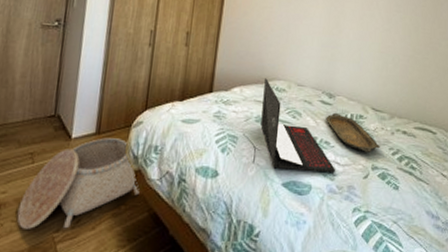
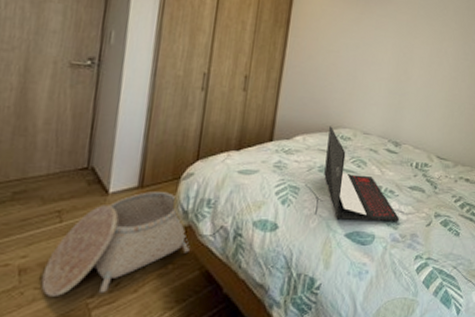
serving tray: present [326,113,380,153] -> none [391,162,443,200]

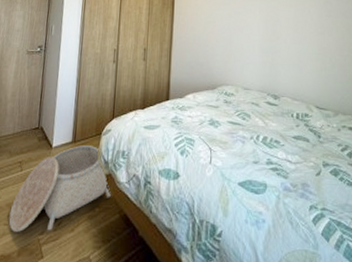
laptop: present [324,126,400,221] -> none [214,84,289,170]

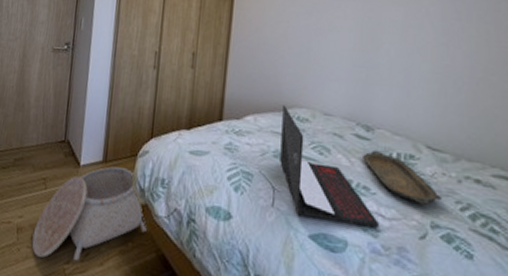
laptop: none [214,84,289,170] -> present [280,105,380,227]
serving tray: none [273,113,328,150] -> present [363,151,441,205]

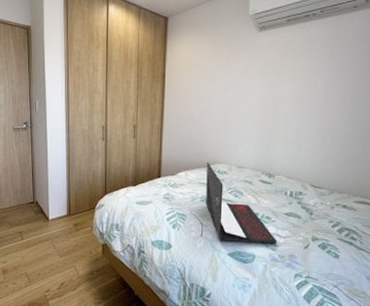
basket: present [32,166,147,262] -> none [17,218,107,290]
serving tray: present [363,151,441,205] -> none [266,191,320,225]

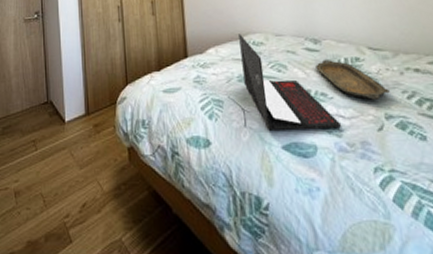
serving tray: none [266,191,320,225] -> present [316,60,390,100]

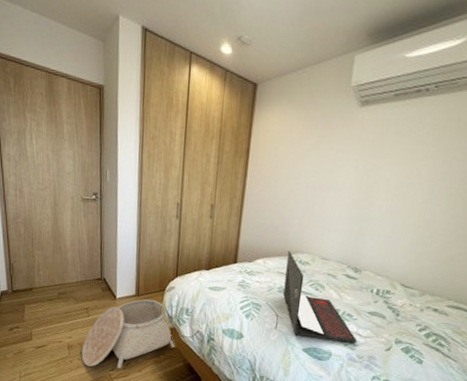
basket: none [30,117,136,216] -> present [81,299,175,369]
serving tray: present [316,60,390,100] -> none [350,287,407,327]

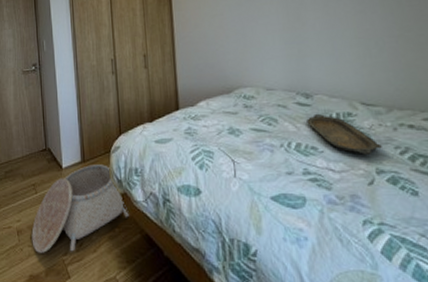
laptop: present [283,251,358,343] -> none [230,87,332,182]
serving tray: none [350,287,407,327] -> present [307,114,382,155]

